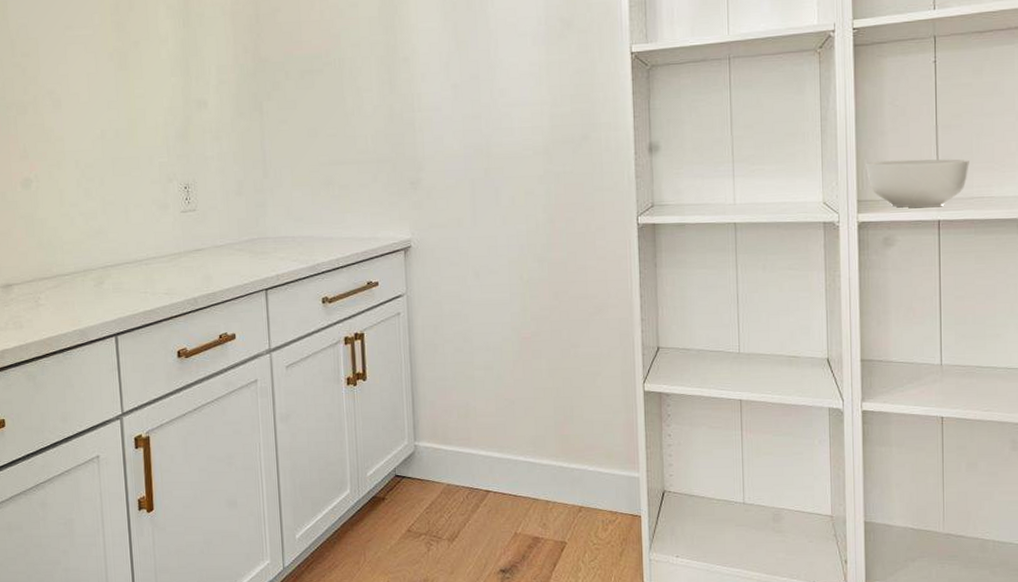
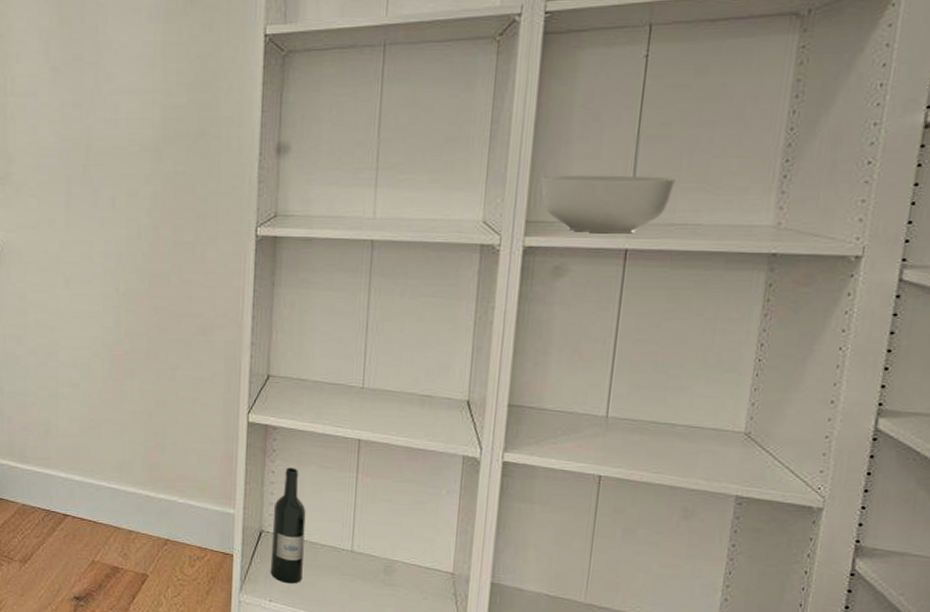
wine bottle: none [672,430,703,539] -> present [270,467,306,584]

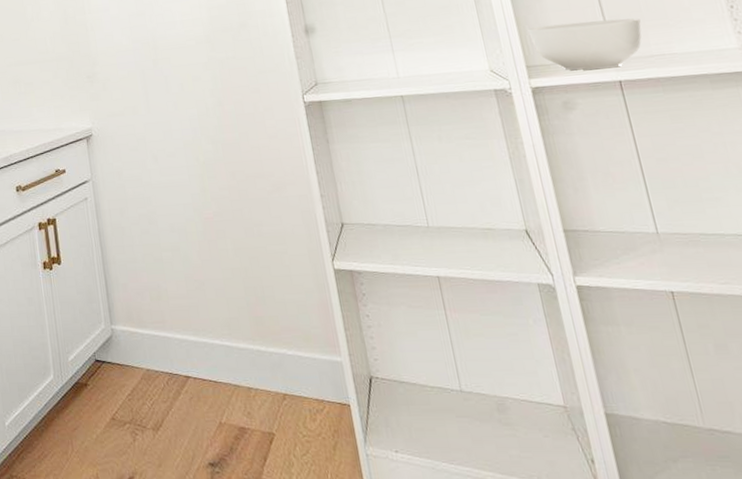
wine bottle: present [270,467,306,584] -> none [376,310,422,431]

